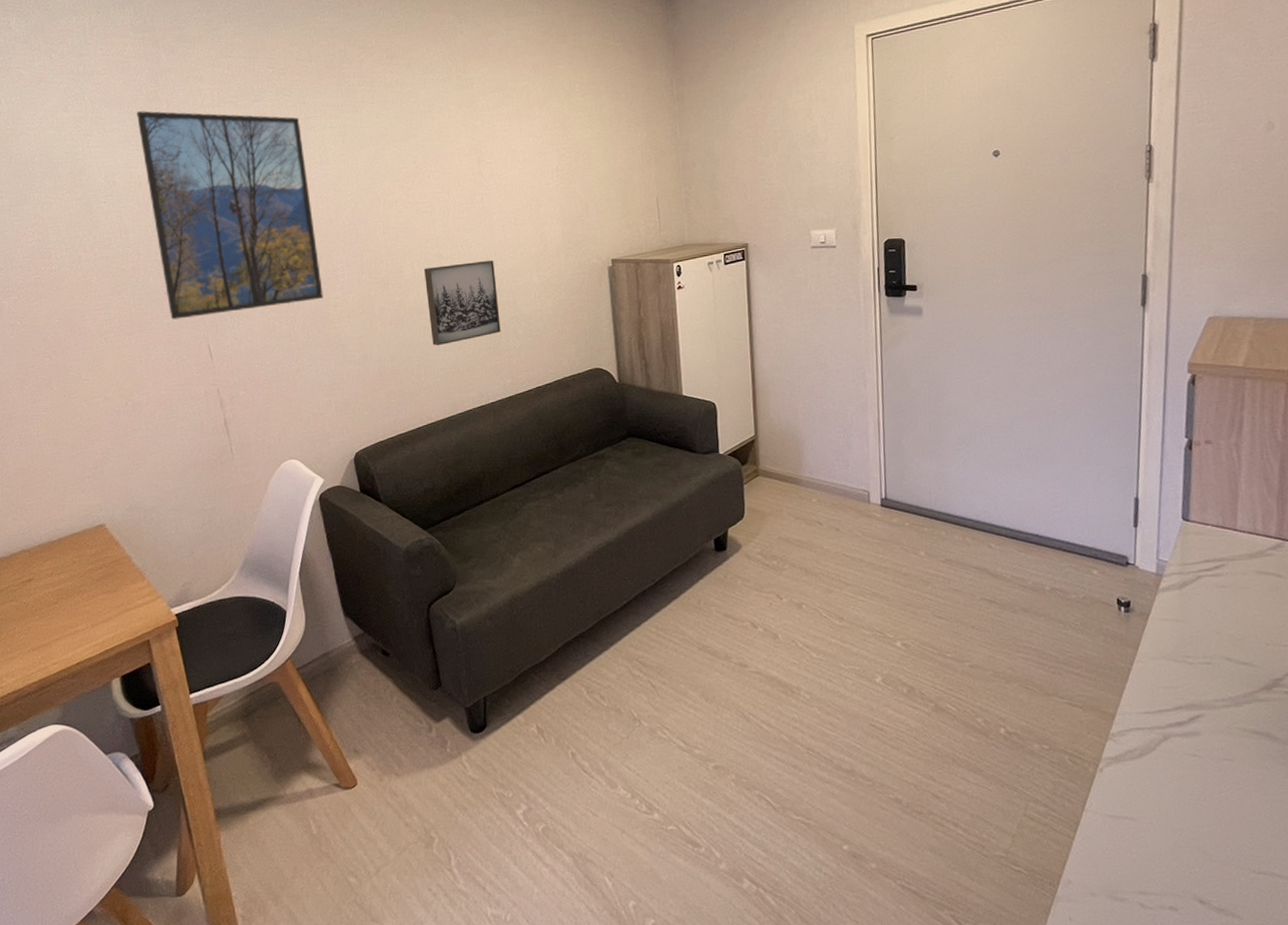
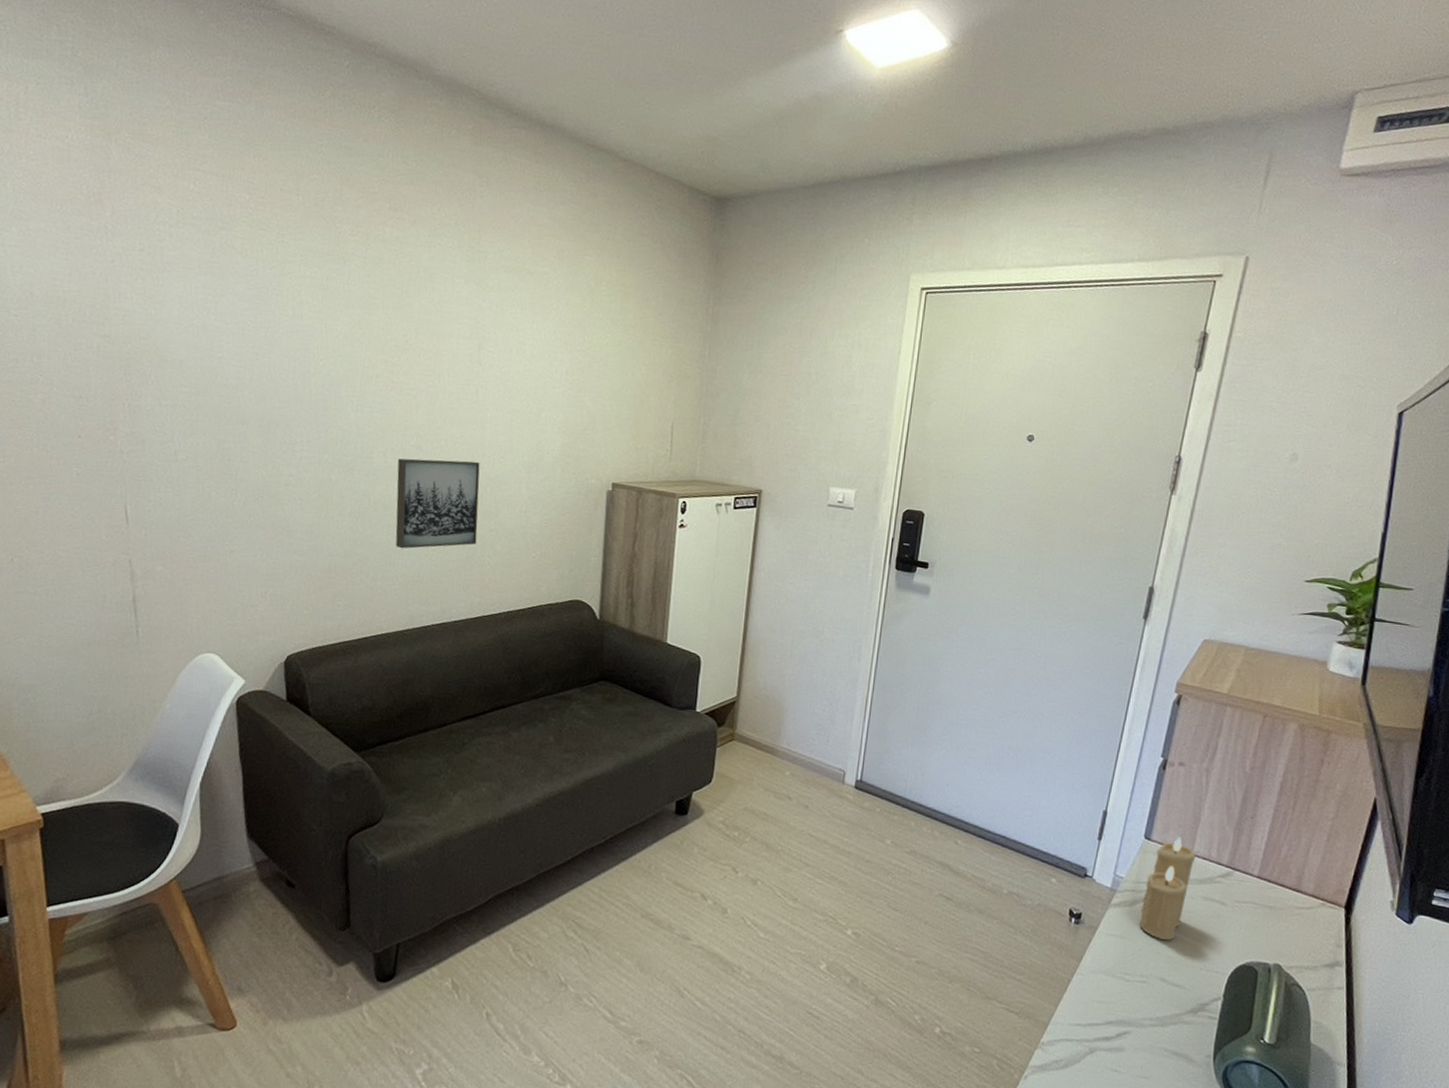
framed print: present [137,111,323,320] -> none [71,213,275,475]
candle: none [1192,514,1241,620] -> present [1139,837,1196,941]

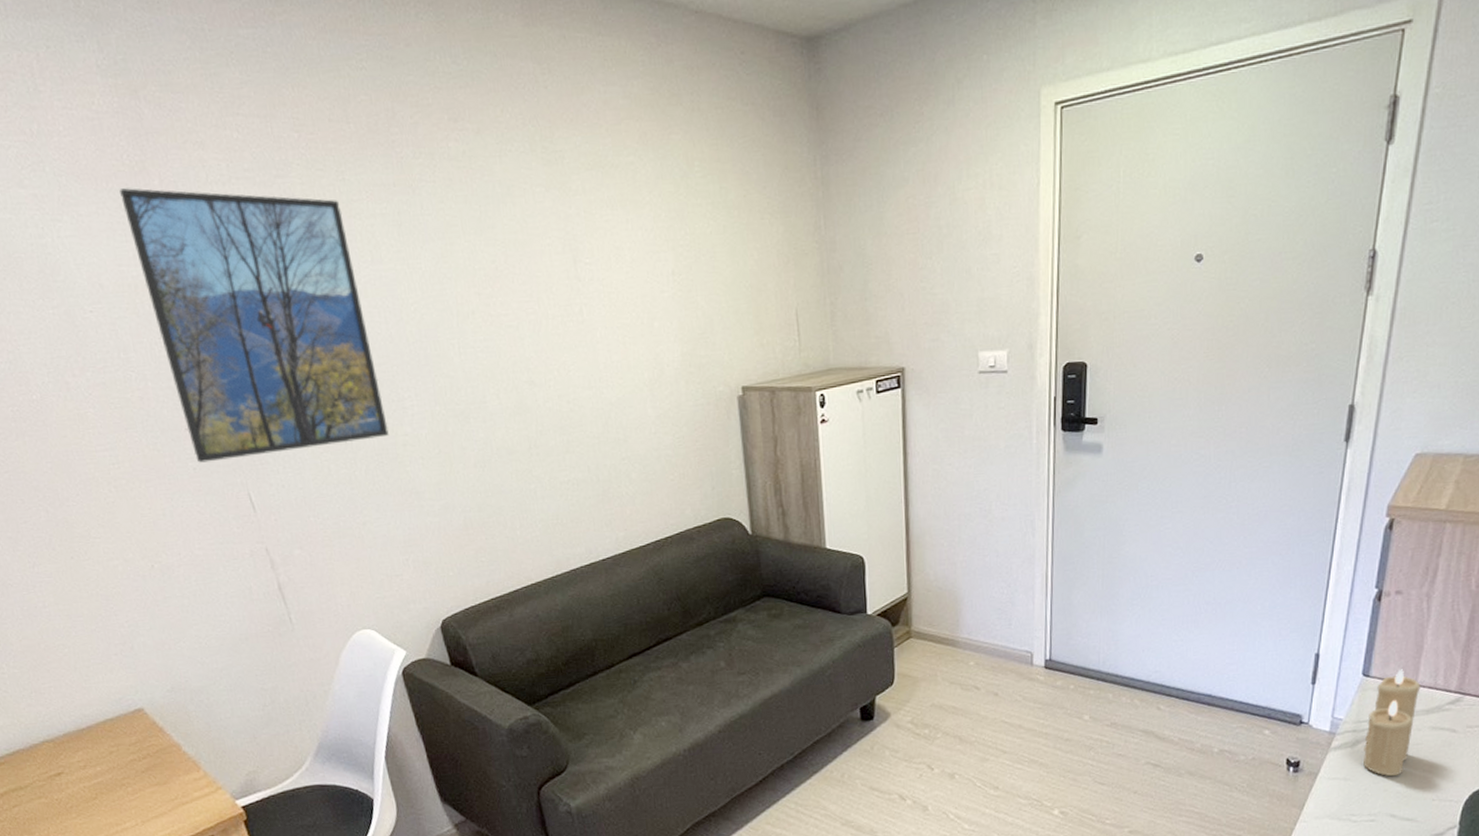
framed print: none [71,213,275,475] -> present [119,188,389,463]
wall art: present [395,458,480,549] -> none [513,387,610,493]

